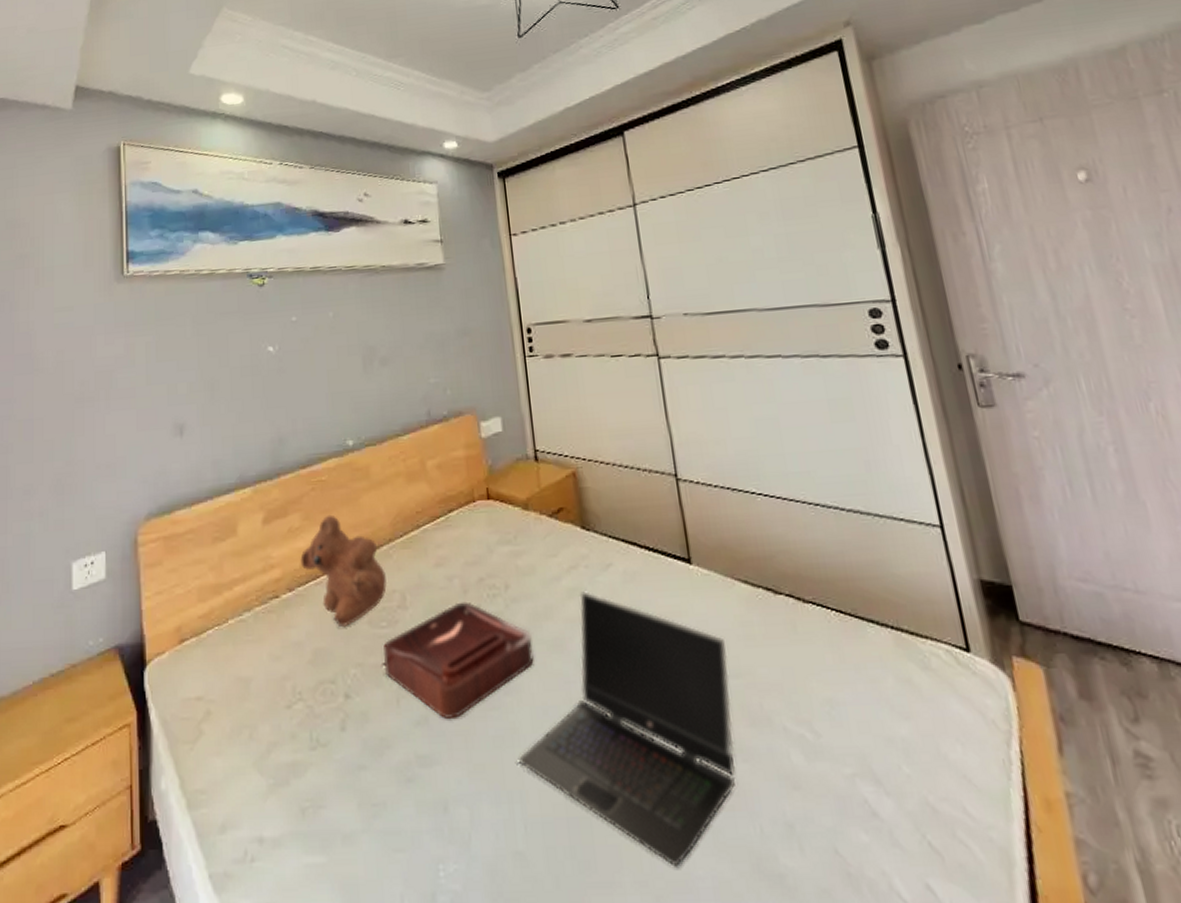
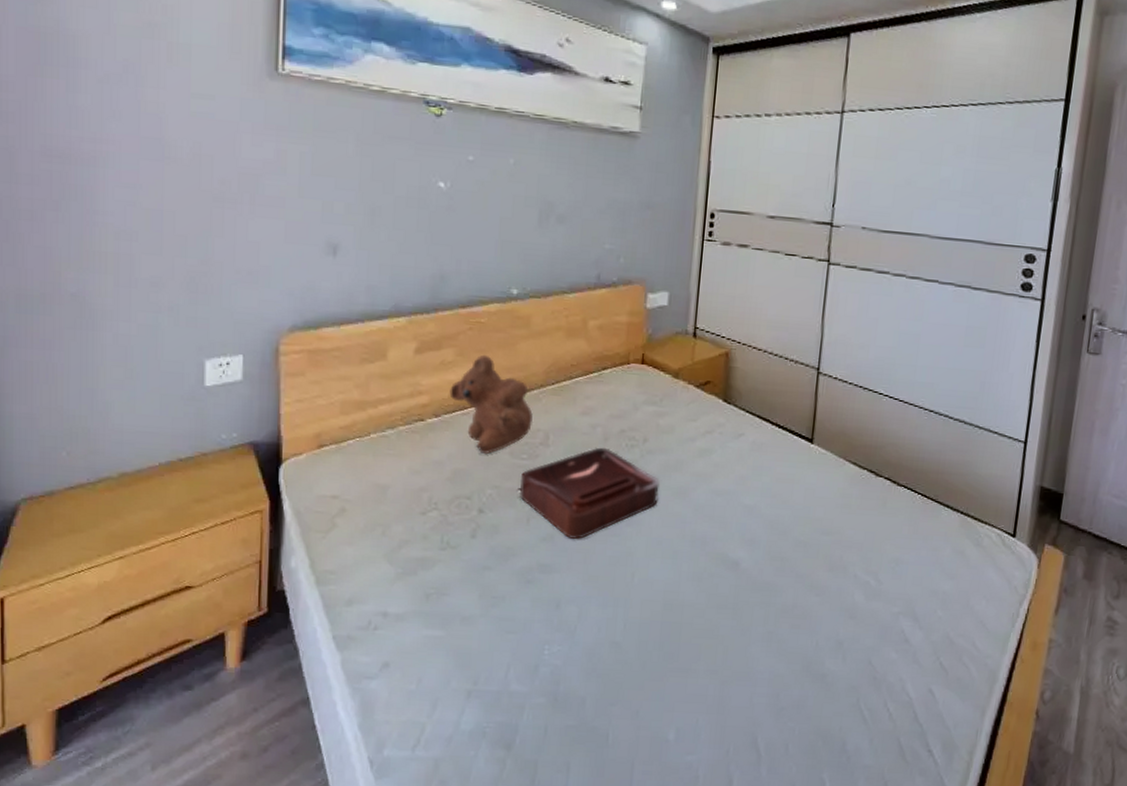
laptop computer: present [517,590,736,867] -> none [628,452,826,663]

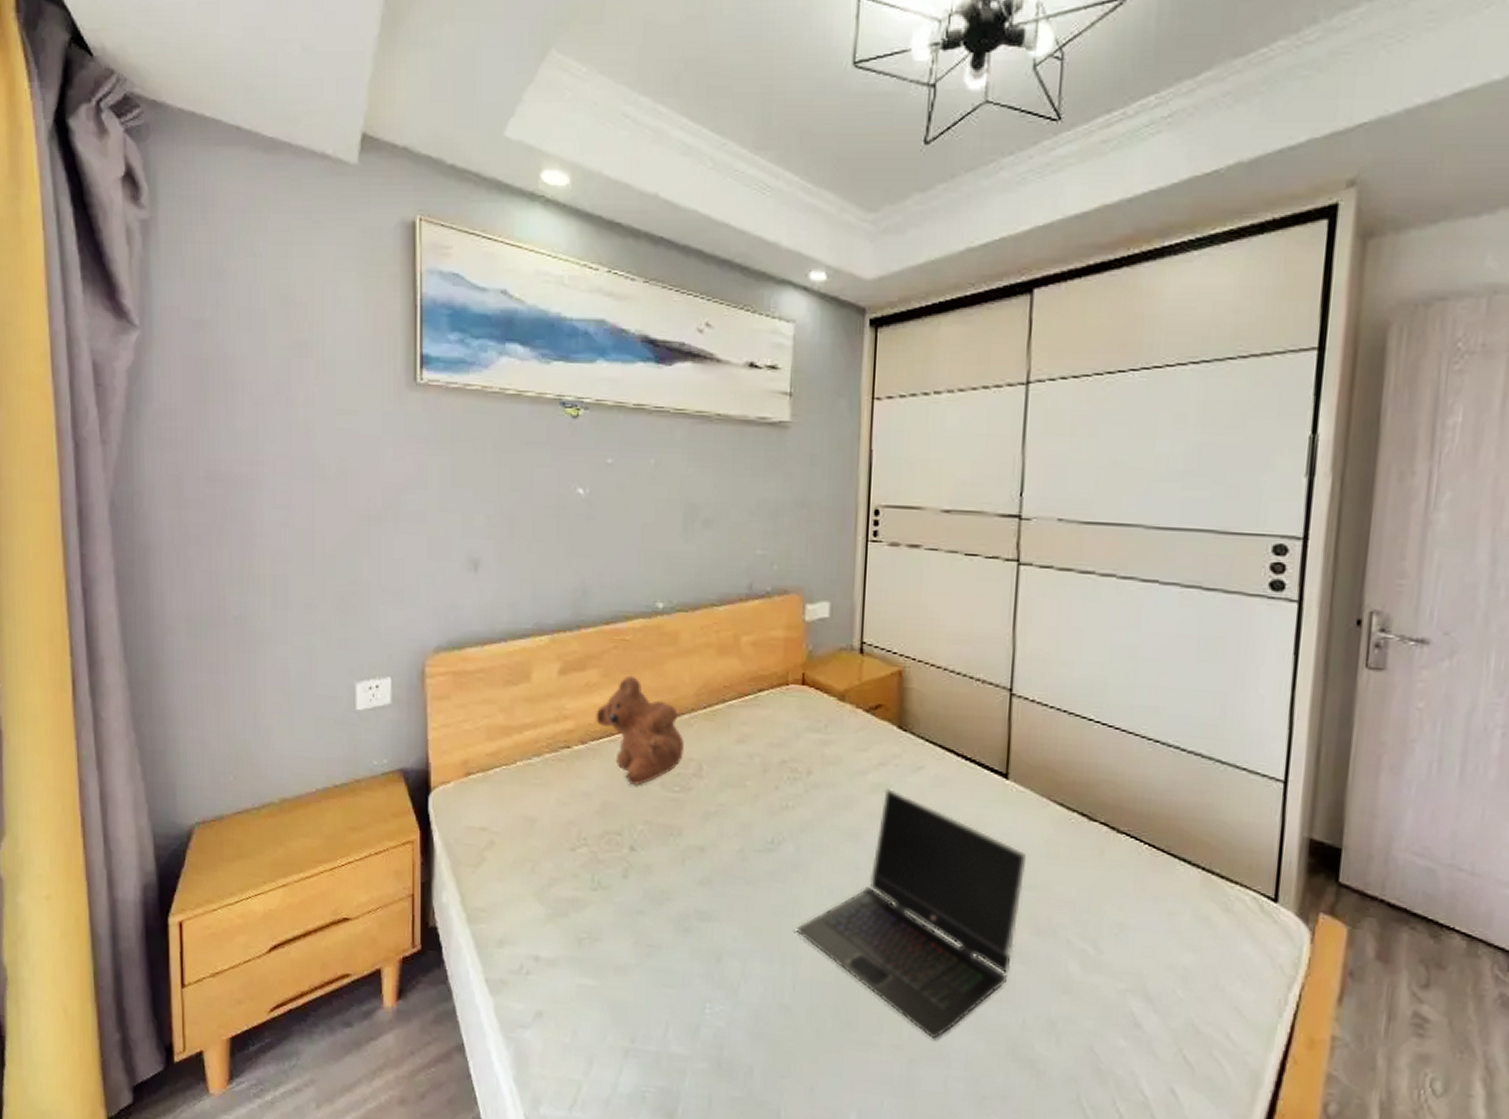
decorative tray: present [520,447,660,540] -> none [673,779,828,885]
laptop computer: none [628,452,826,663] -> present [795,787,1027,1039]

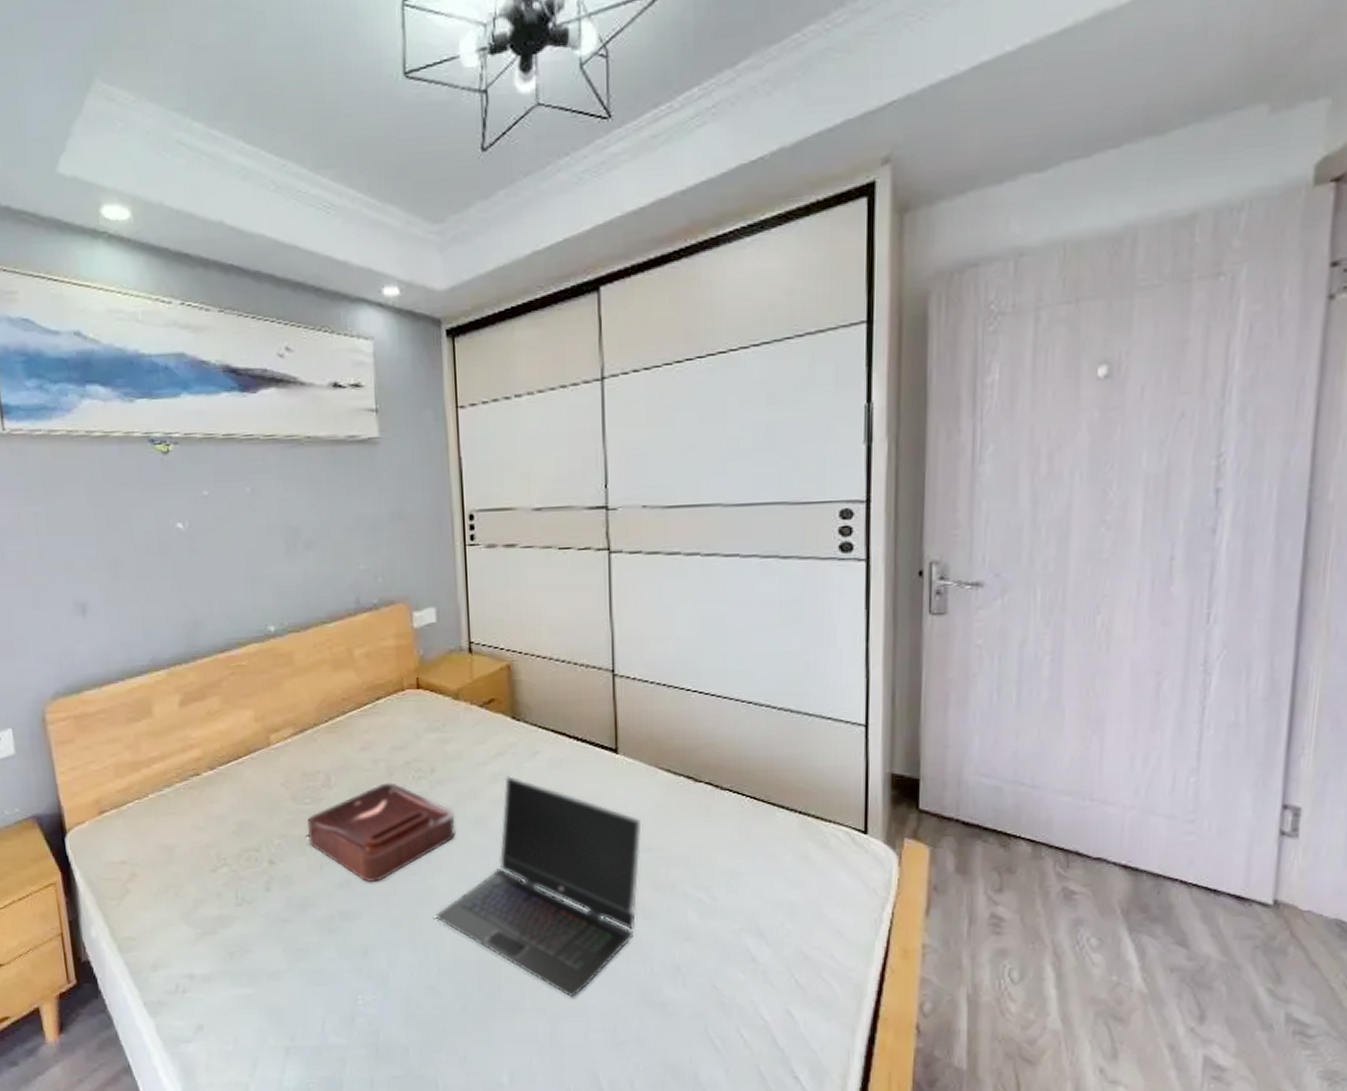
teddy bear: present [595,675,685,785] -> none [221,699,312,802]
decorative tray: none [673,779,828,885] -> present [307,782,456,883]

